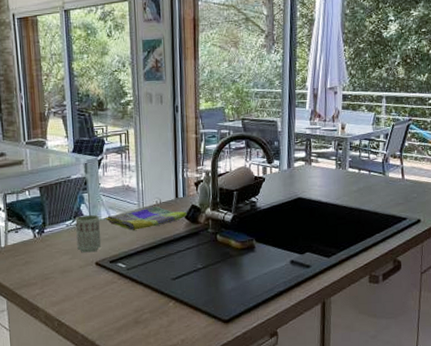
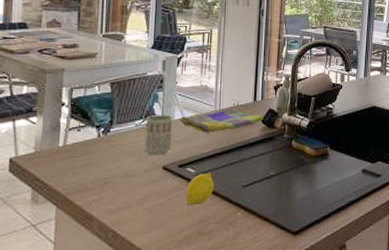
fruit: none [119,267,146,298] -> present [186,172,215,206]

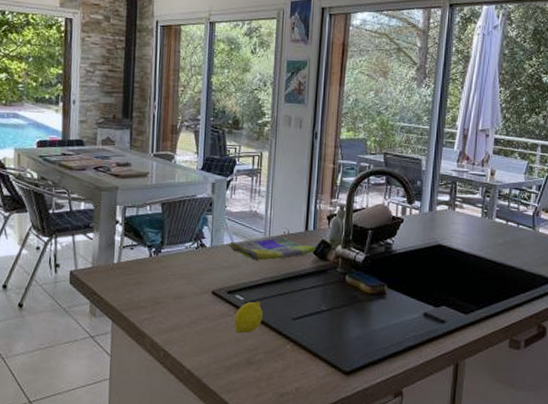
cup: present [144,114,173,156] -> none [194,238,222,280]

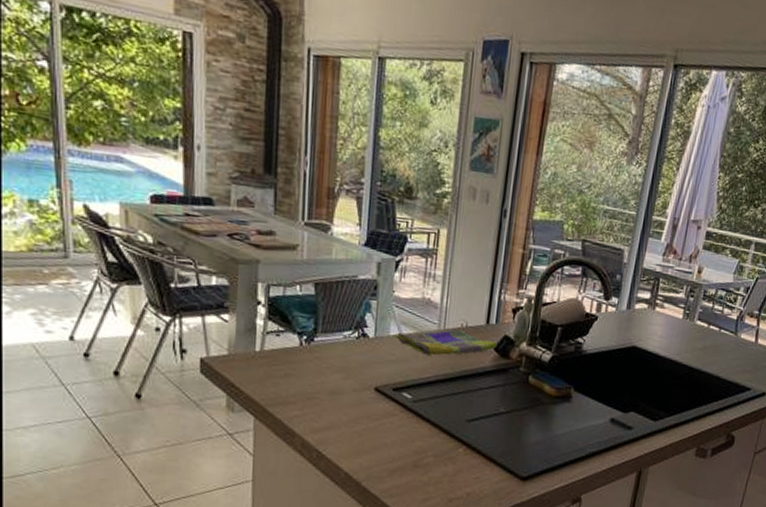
fruit: present [234,301,264,334] -> none [400,400,434,435]

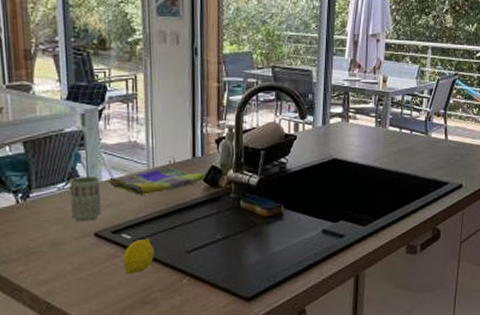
cup: none [354,326,388,375] -> present [69,175,102,222]
fruit: none [400,400,434,435] -> present [123,238,155,274]

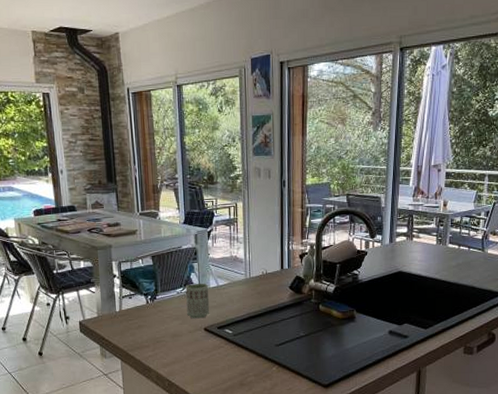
dish towel: present [106,166,206,195] -> none [213,276,292,299]
fruit: present [123,238,155,274] -> none [226,333,251,361]

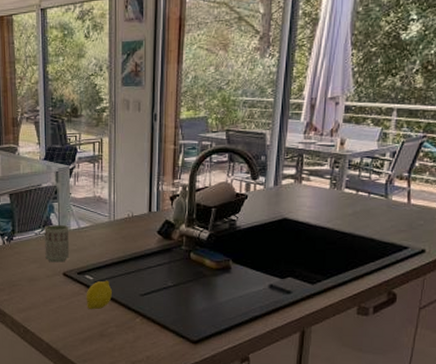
fruit: none [226,333,251,361] -> present [86,280,113,310]

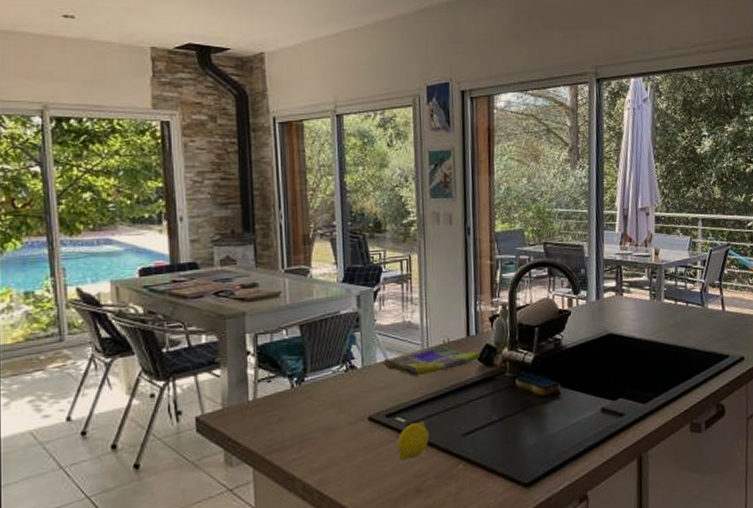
cup: present [44,224,70,263] -> none [344,357,376,406]
dish towel: none [74,219,160,243] -> present [381,346,481,377]

